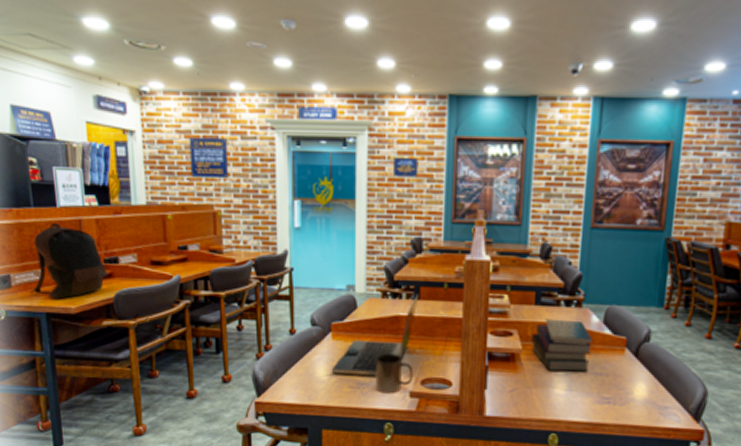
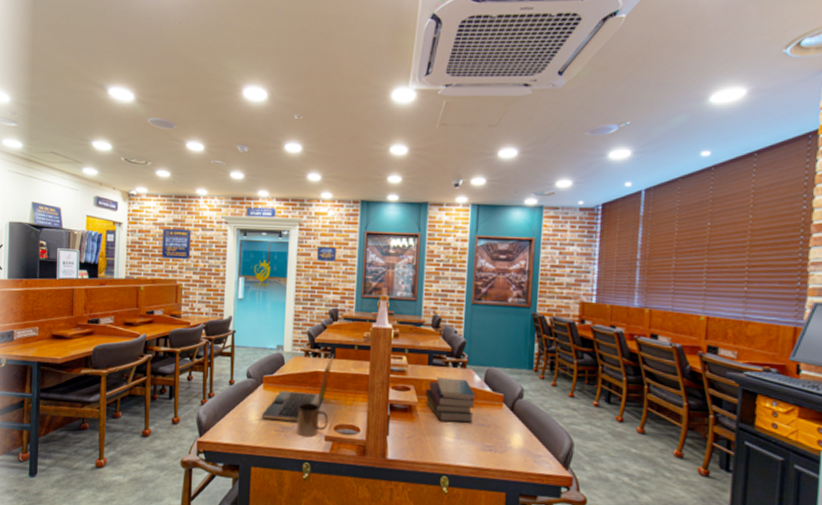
backpack: present [30,222,108,300] -> none [27,290,90,352]

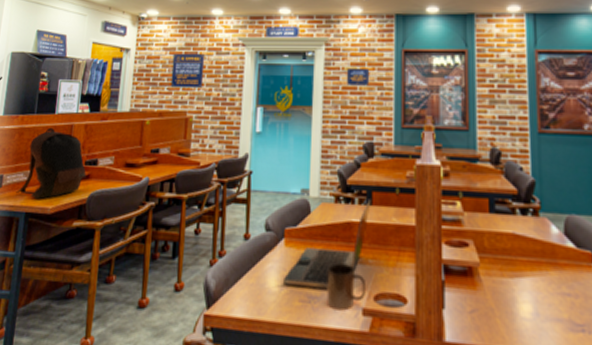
backpack: none [27,290,90,352] -> present [16,127,86,200]
books: present [425,377,475,423] -> none [488,228,555,292]

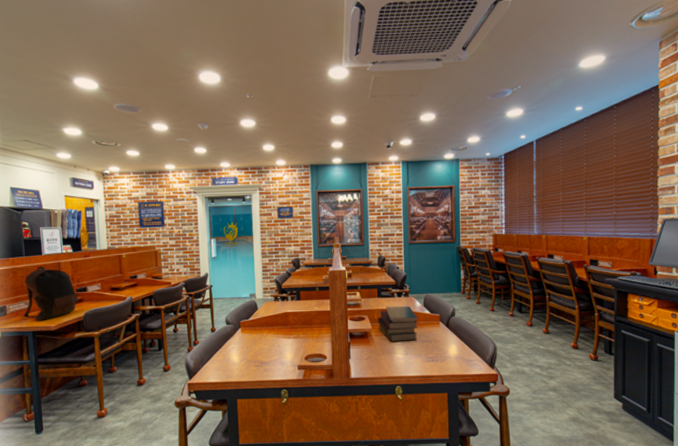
laptop: present [284,199,371,288] -> none [243,296,300,357]
mug: present [326,263,367,311] -> none [272,340,300,369]
books: none [488,228,555,292] -> present [377,306,418,343]

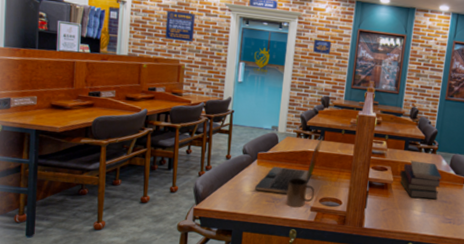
backpack: present [20,265,79,321] -> none [25,61,90,121]
laptop: none [243,296,300,357] -> present [255,136,324,194]
mug: none [272,340,300,369] -> present [286,178,315,208]

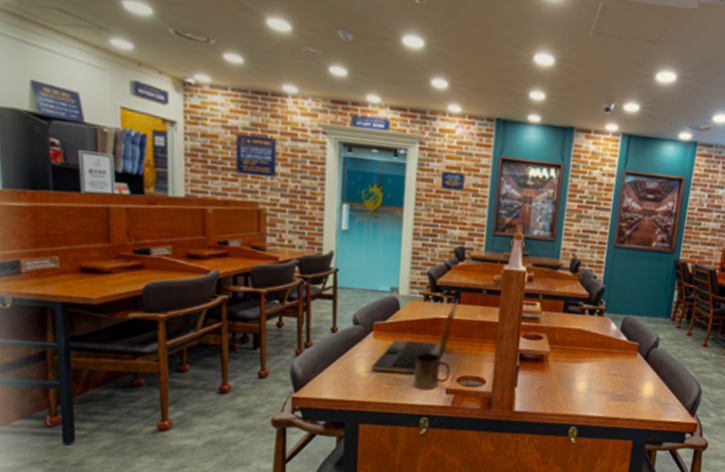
books: present [399,160,442,200] -> none [558,325,611,373]

